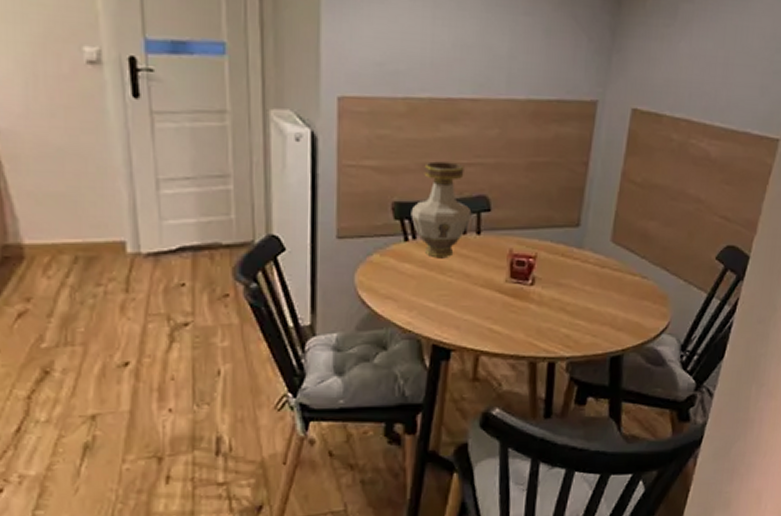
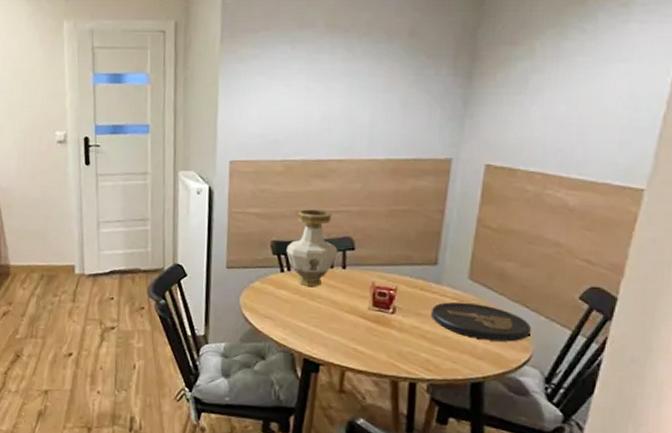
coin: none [571,268,670,309] -> present [430,301,531,342]

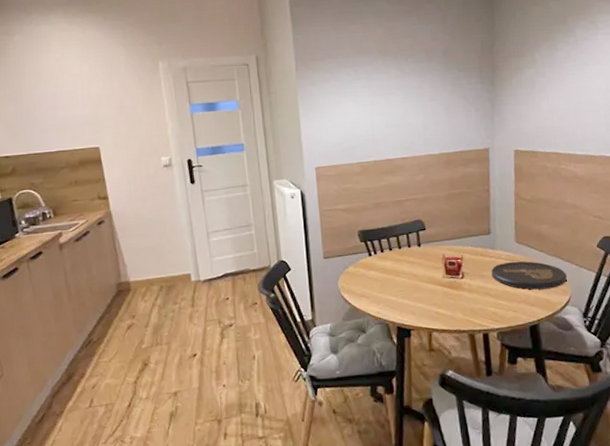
vase: present [286,209,338,287] -> none [371,200,413,265]

